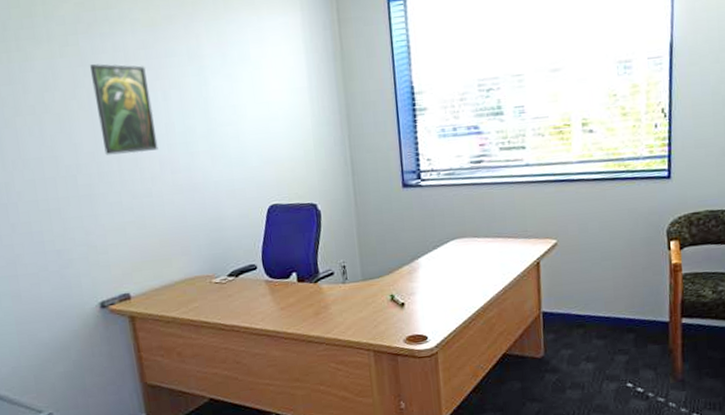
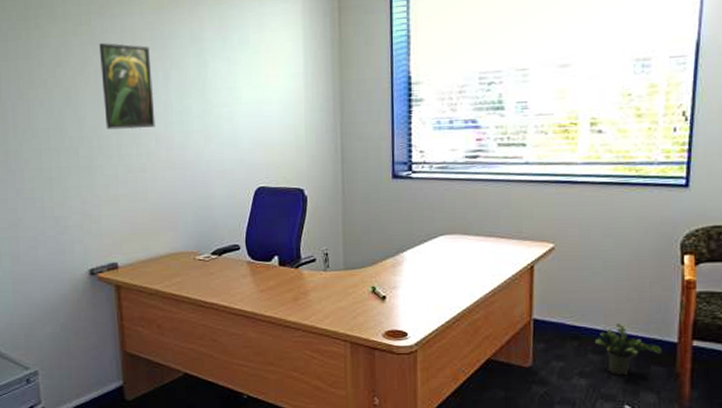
potted plant: none [597,309,656,356] -> present [594,323,662,374]

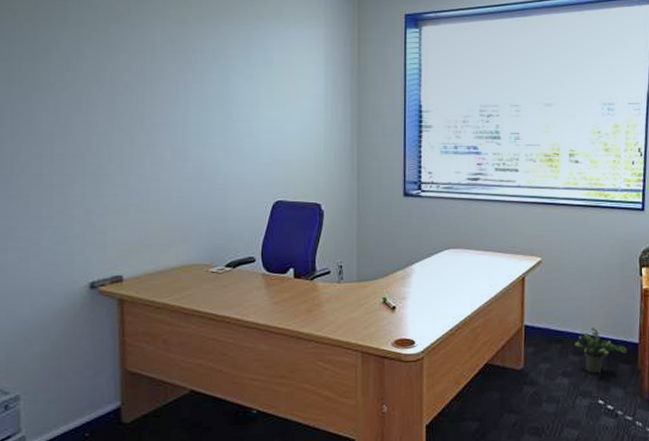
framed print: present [98,43,156,130] -> none [115,52,173,139]

